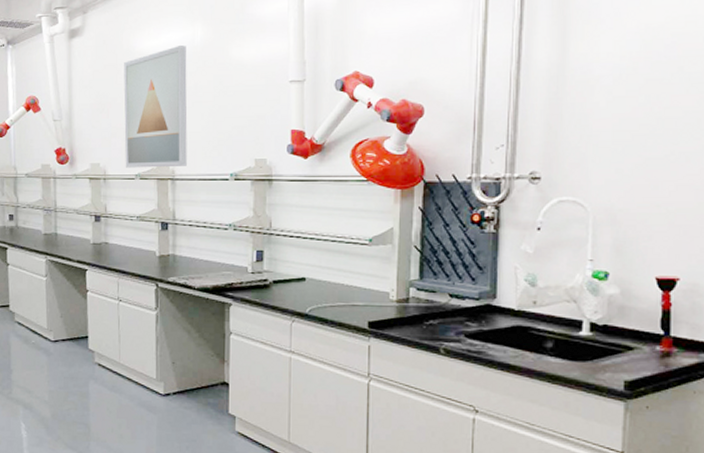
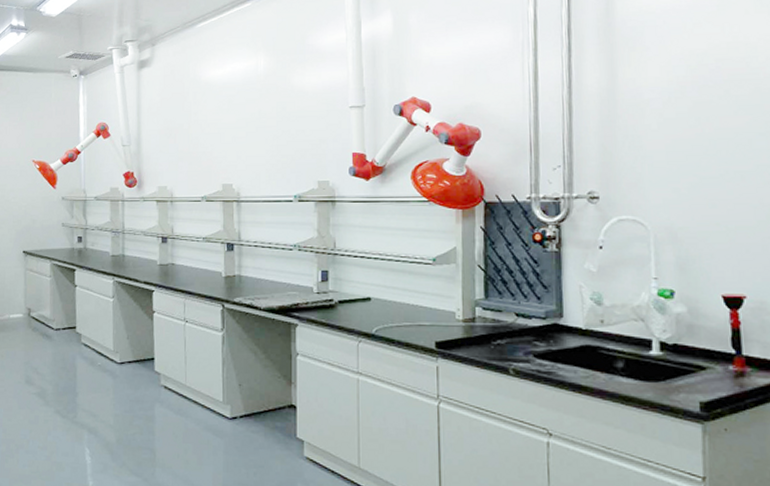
wall art: present [124,45,188,168] -> none [190,74,252,191]

